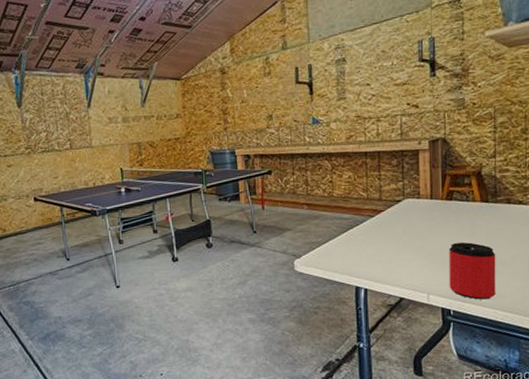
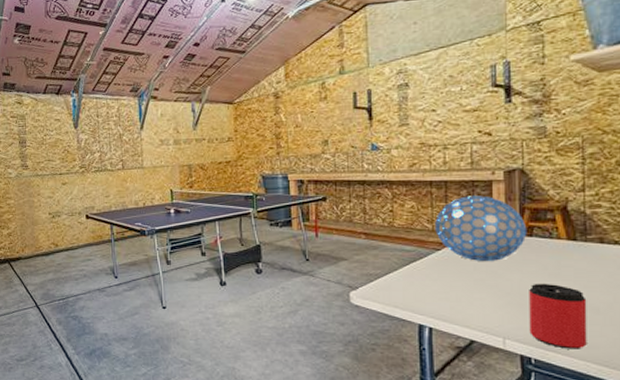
ball: none [370,164,448,225] -> present [435,195,527,261]

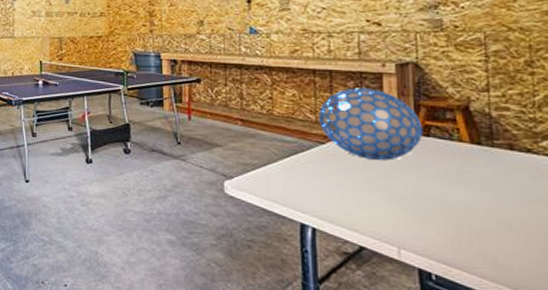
can: present [529,283,587,349] -> none [427,189,498,269]

